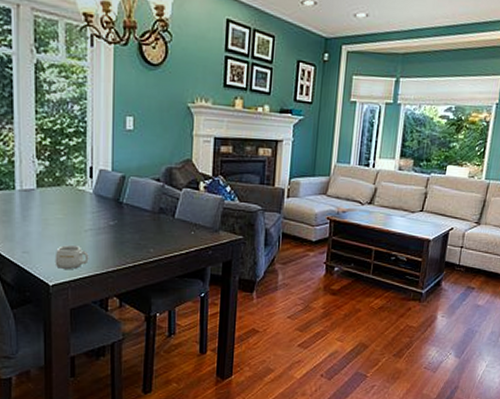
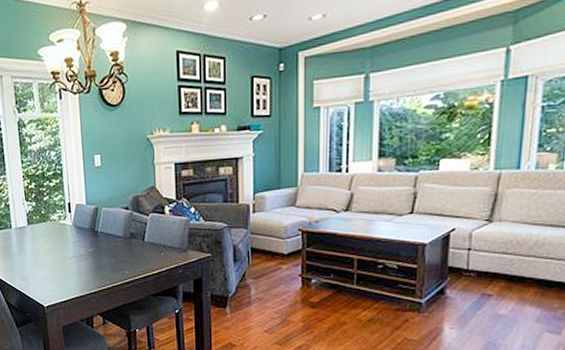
mug: present [55,245,89,269] -> none [46,272,74,292]

